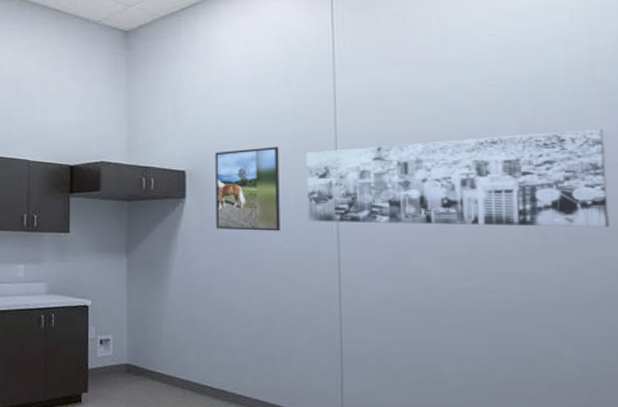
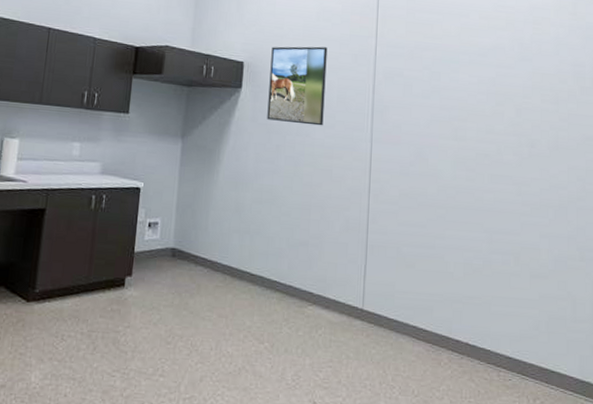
wall art: present [307,129,609,228] -> none [347,54,580,142]

